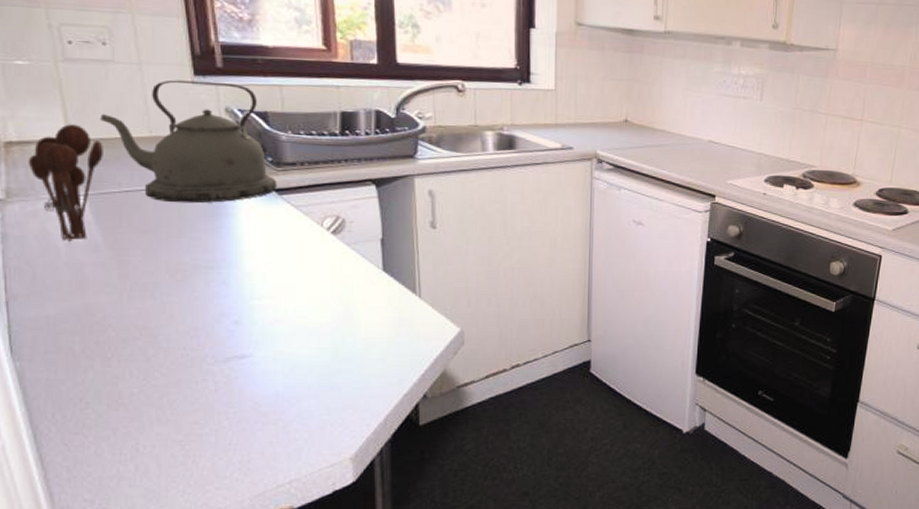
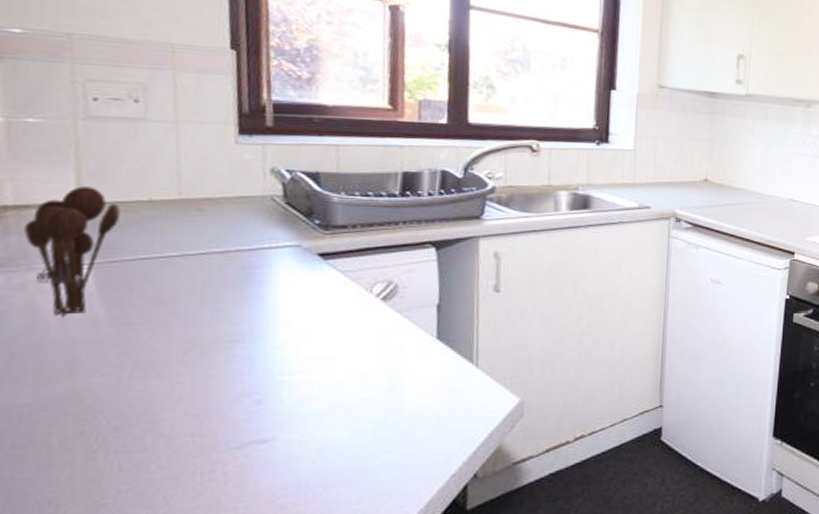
kettle: present [100,80,277,204] -> none [120,139,324,271]

